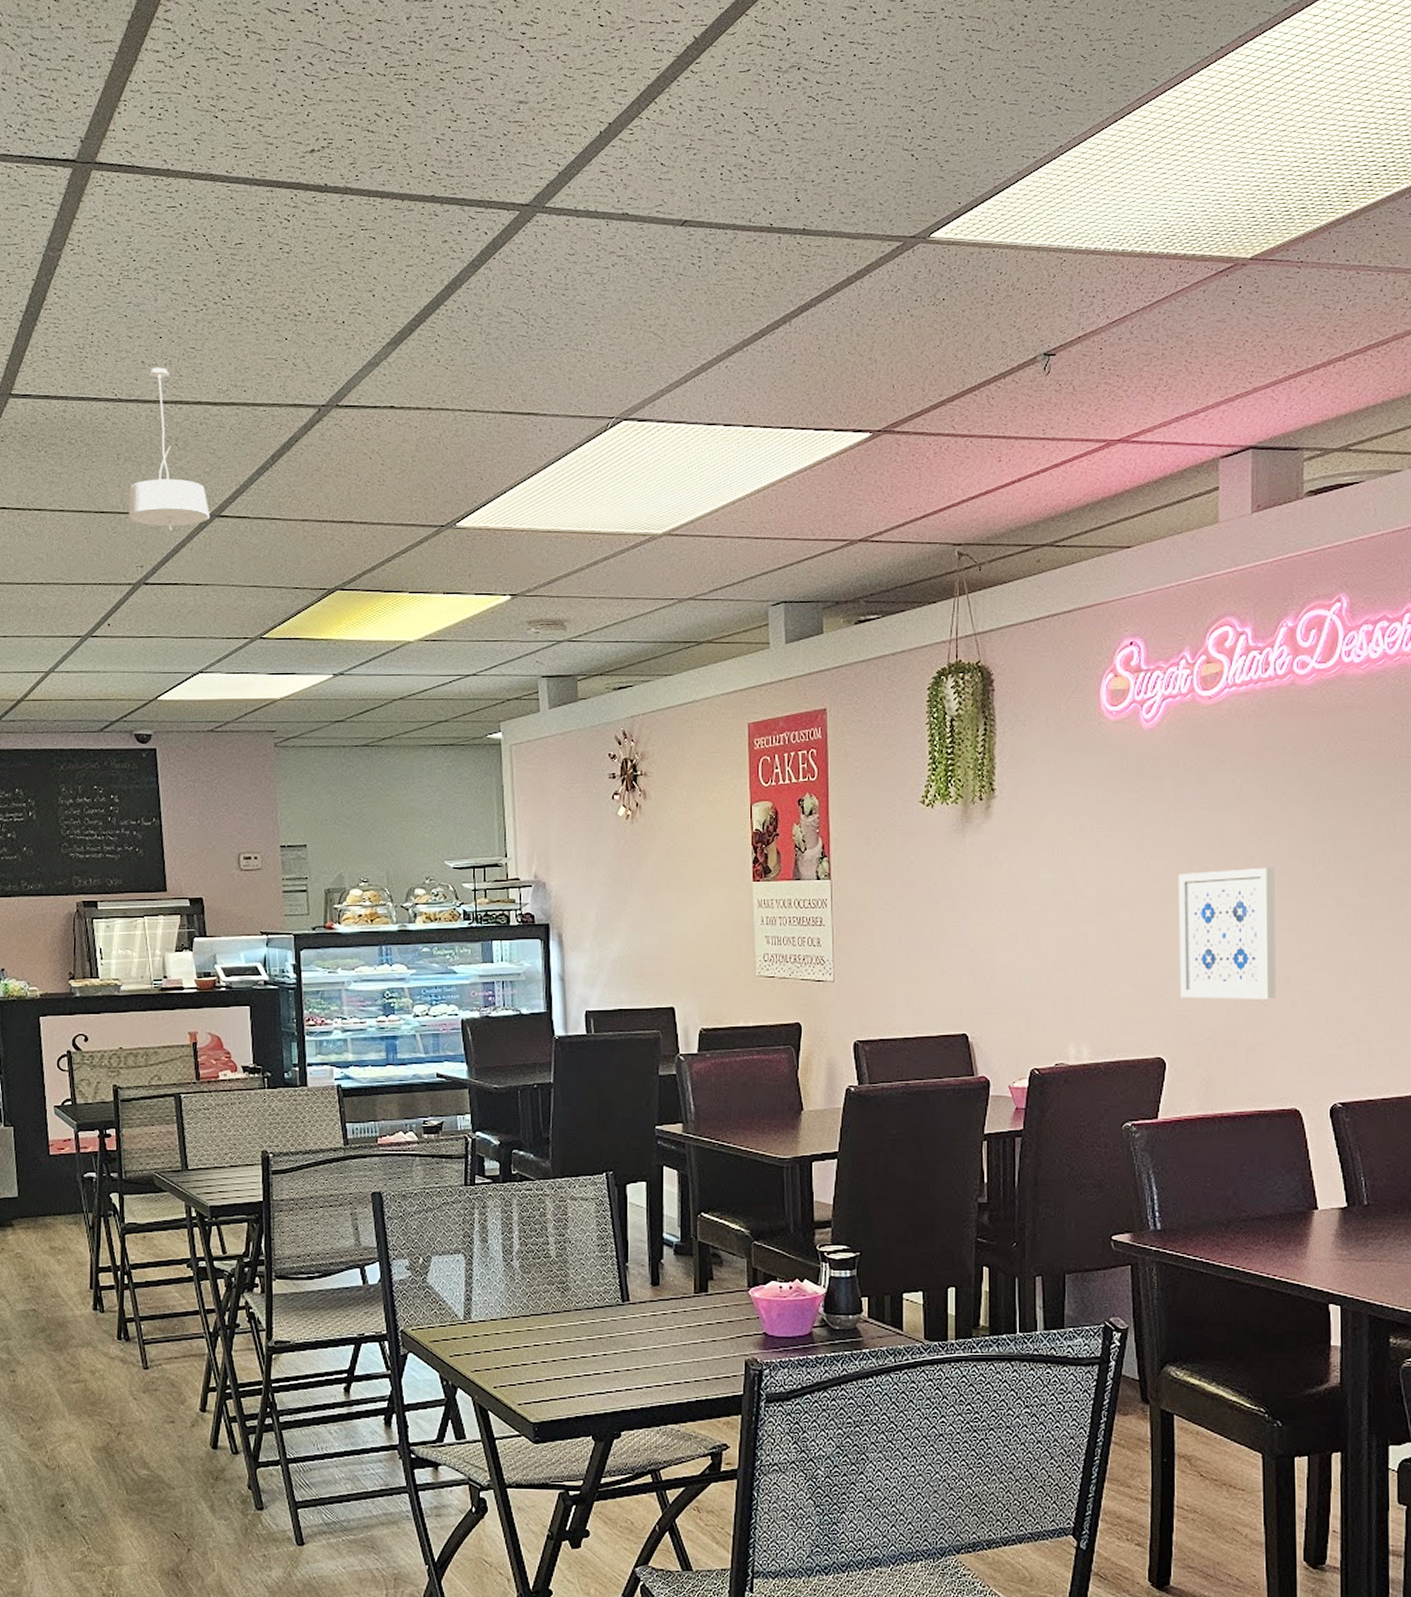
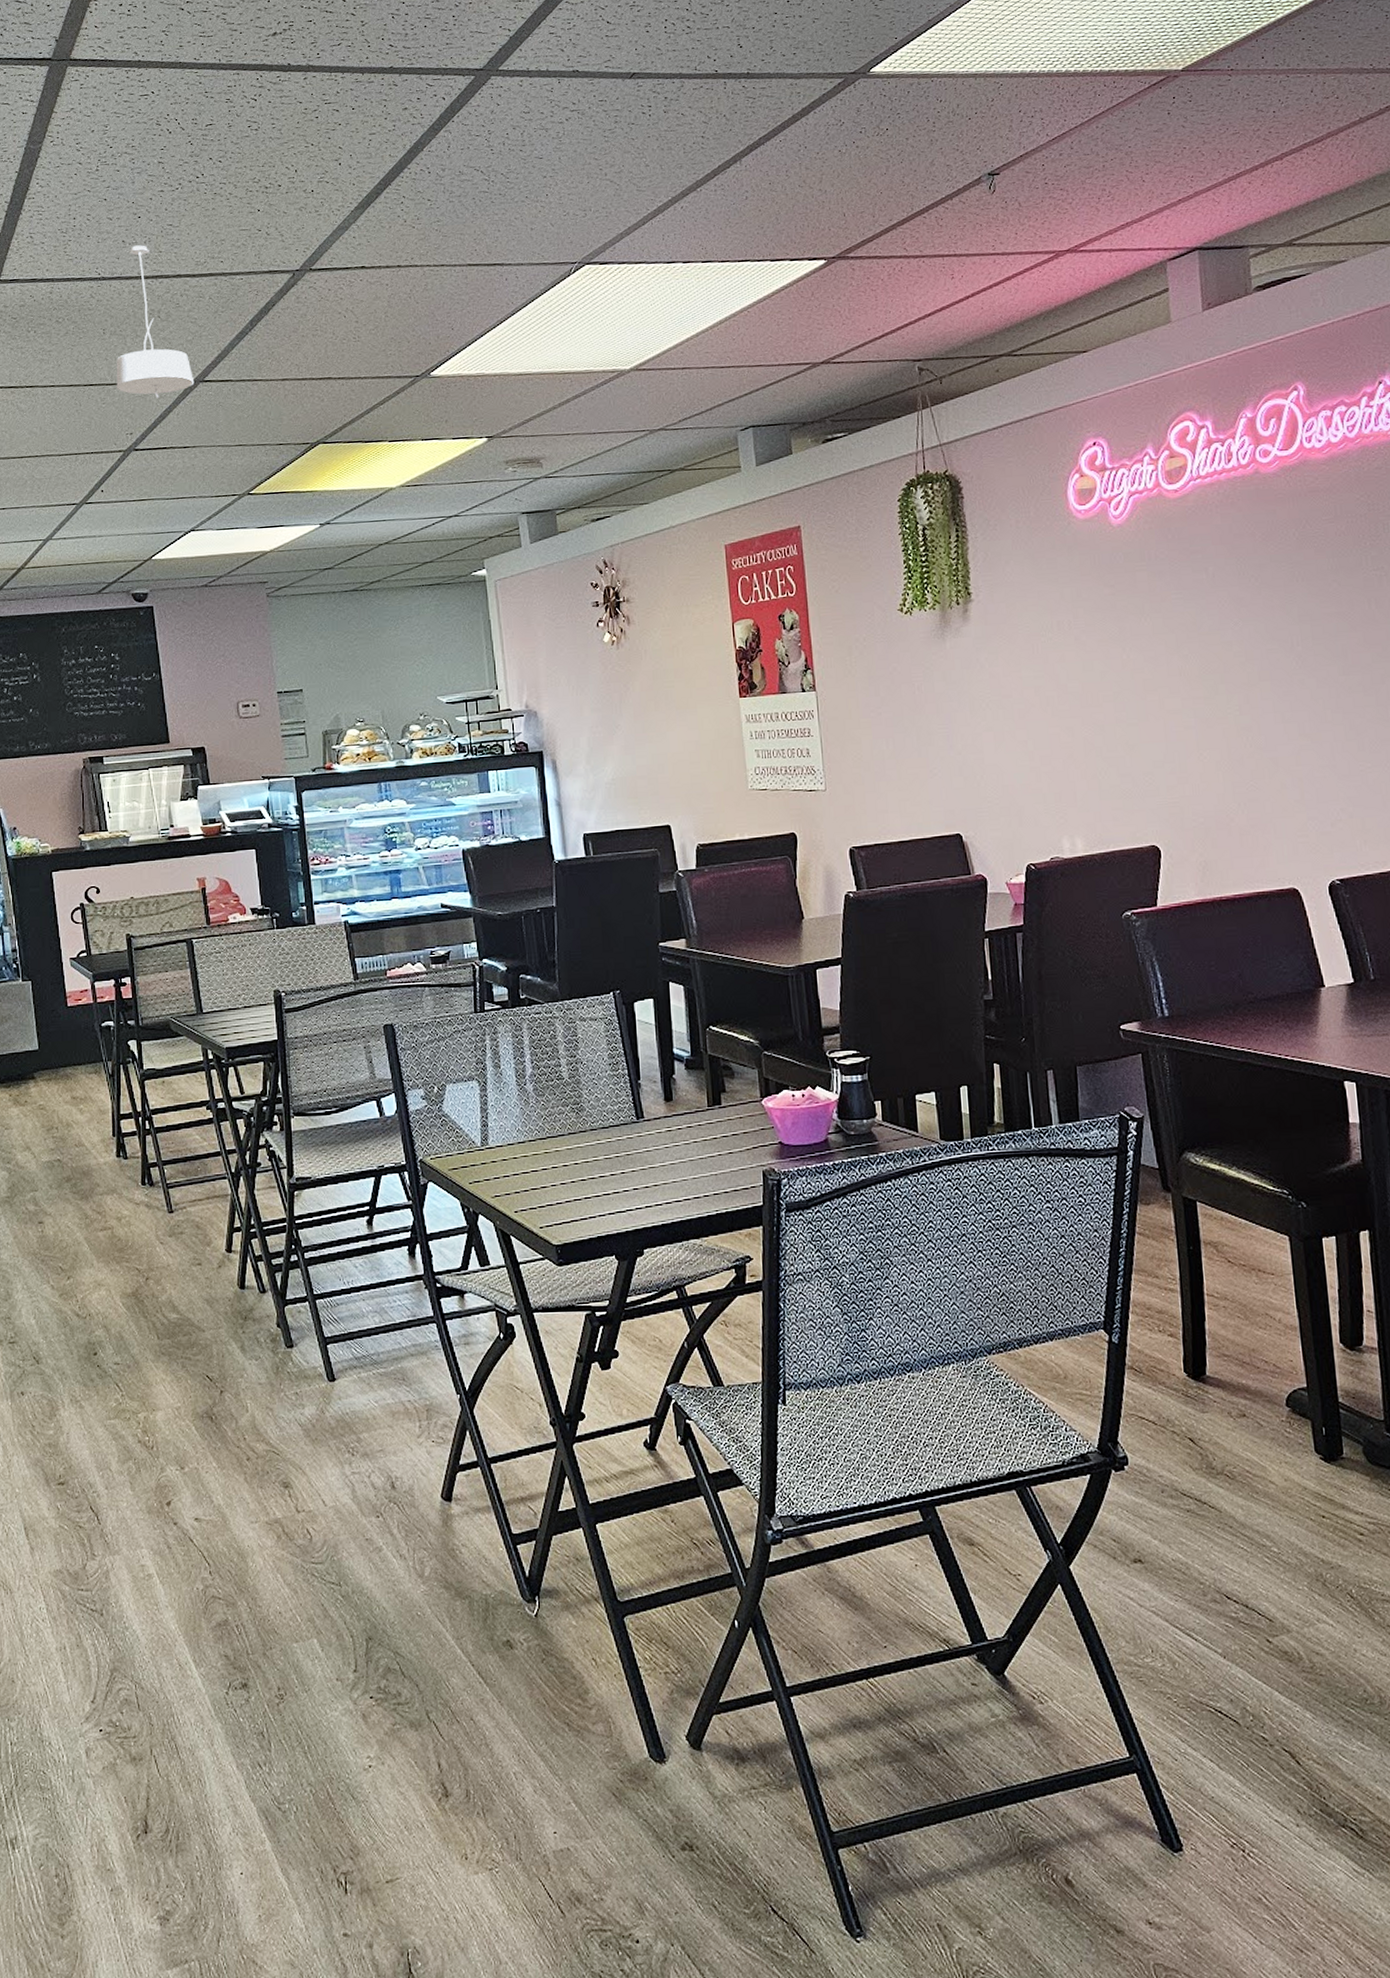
wall art: present [1178,867,1276,999] -> none [1158,651,1266,785]

